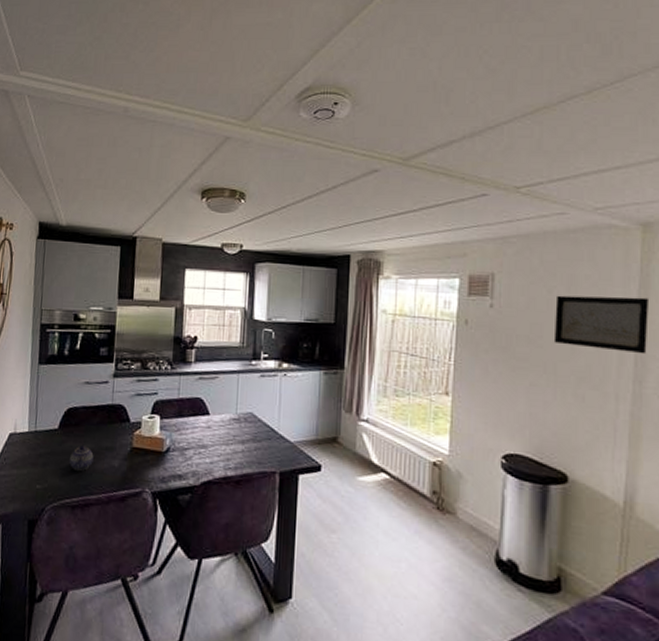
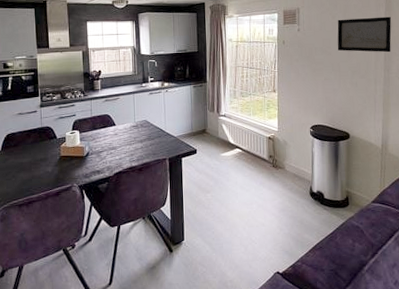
teapot: present [70,444,94,472] -> none [13,159,32,180]

